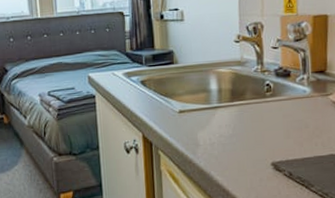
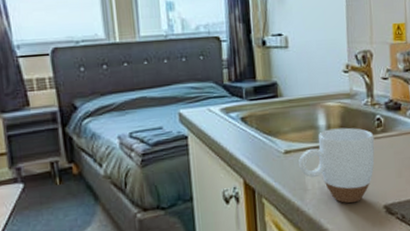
mug: none [192,91,264,159] -> present [299,127,375,204]

